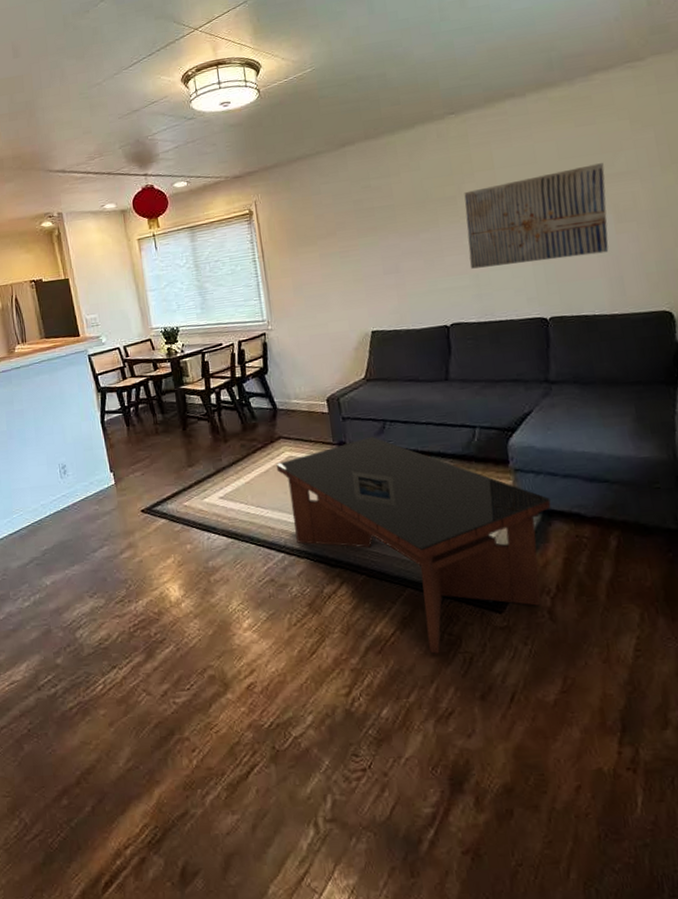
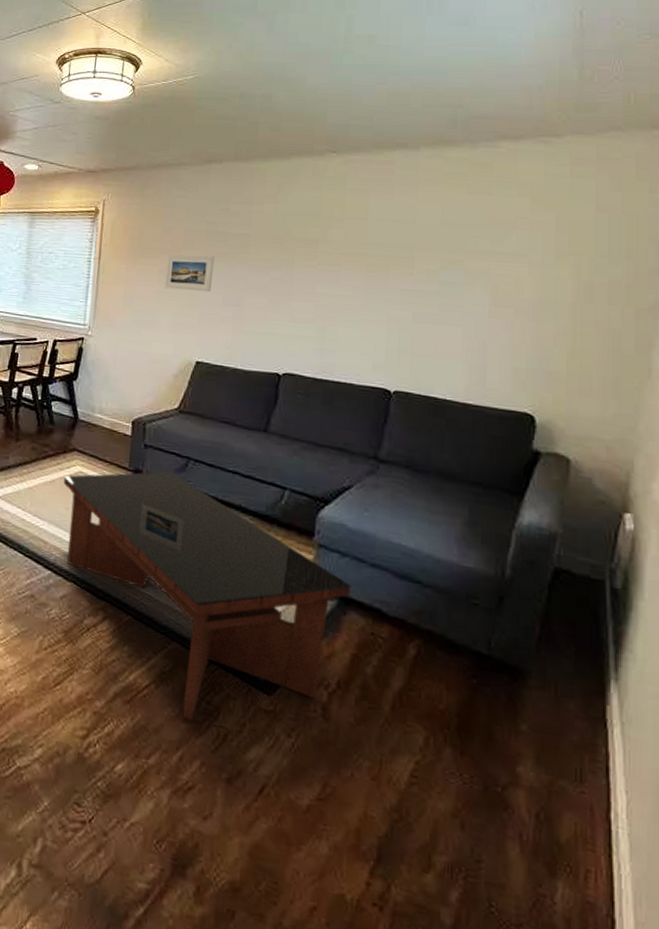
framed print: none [323,231,370,271] -> present [163,254,215,292]
wall art: present [464,163,609,269] -> none [317,237,491,335]

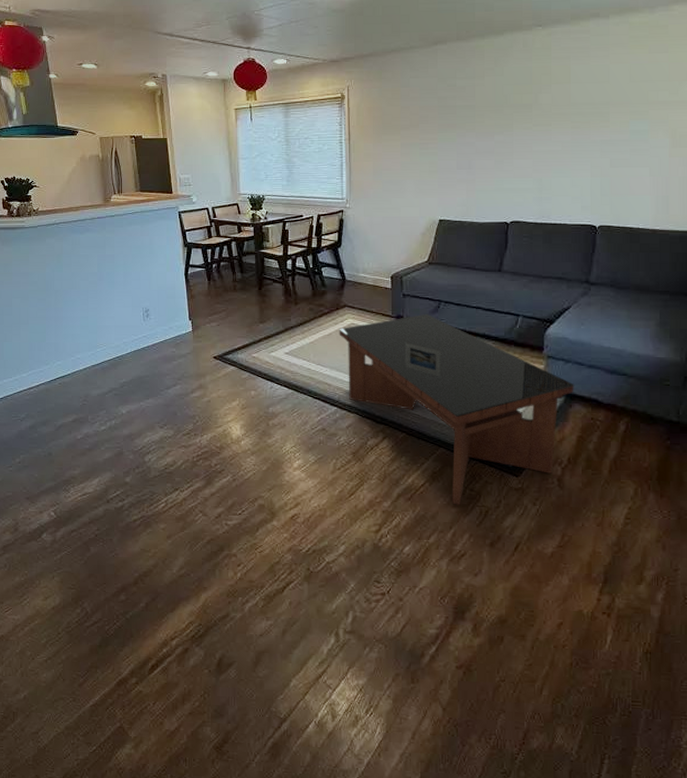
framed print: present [163,254,215,292] -> none [406,127,447,160]

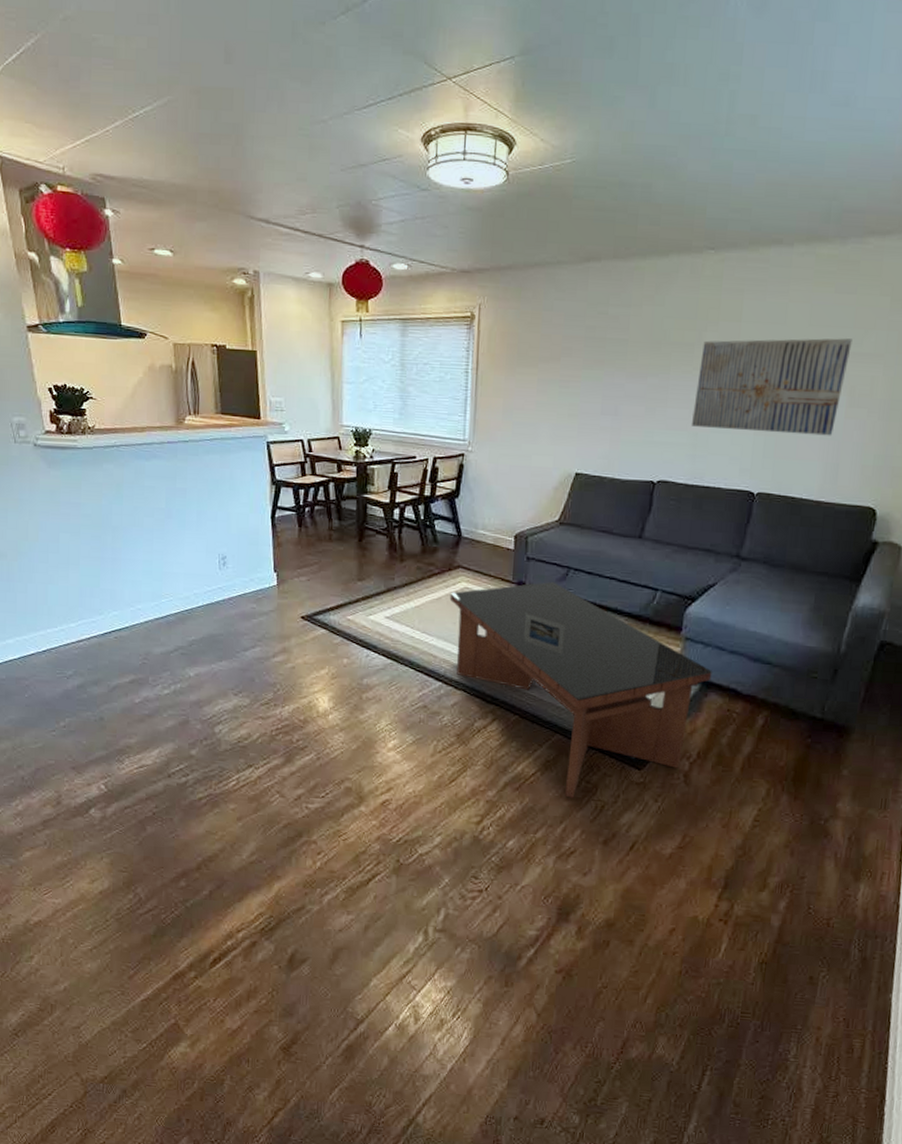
wall art: none [535,90,669,174] -> present [691,338,852,436]

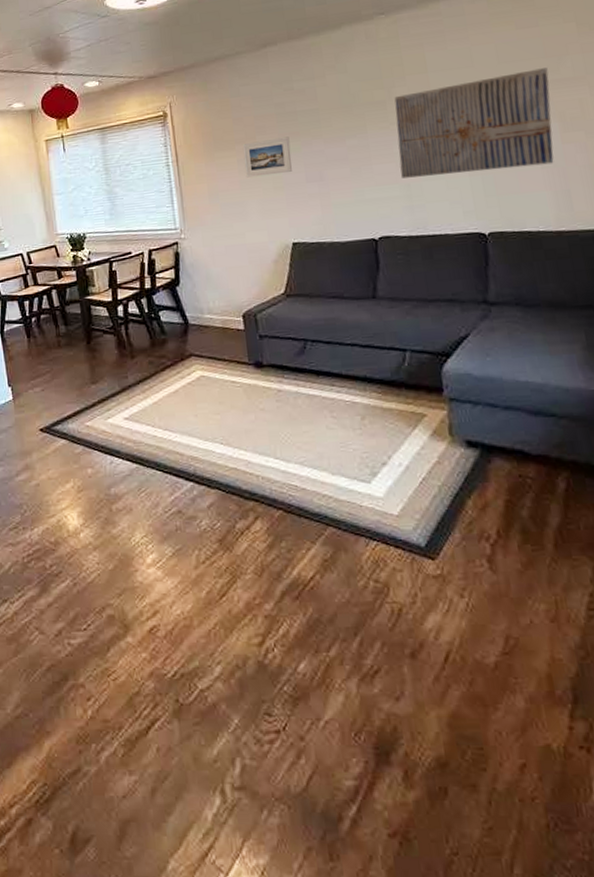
coffee table: present [449,581,712,798] -> none [186,356,491,603]
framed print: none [543,362,593,401] -> present [242,136,292,178]

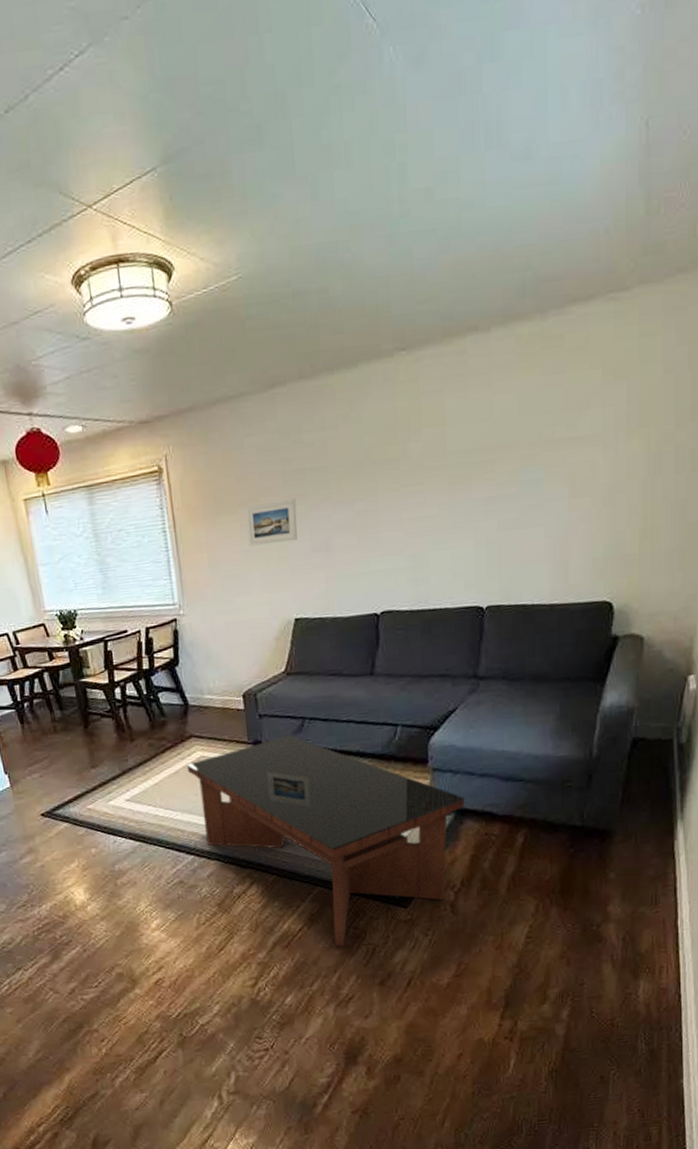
coffee table: none [186,356,491,603] -> present [186,734,465,947]
wall art: present [394,68,554,178] -> none [407,423,566,548]

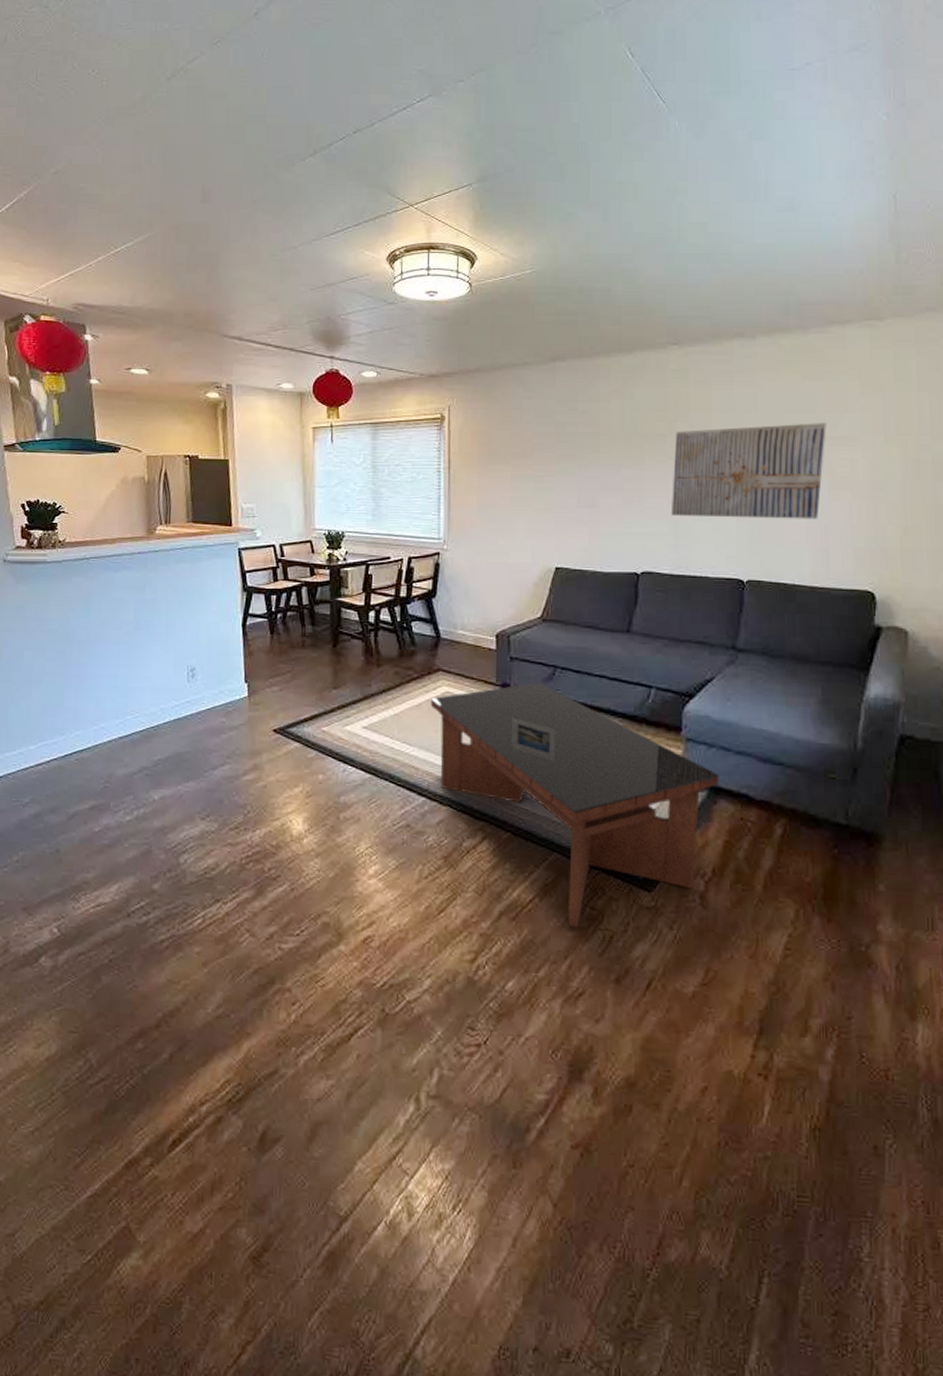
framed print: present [245,498,298,546] -> none [517,457,566,496]
wall art: none [407,423,566,548] -> present [670,423,826,520]

